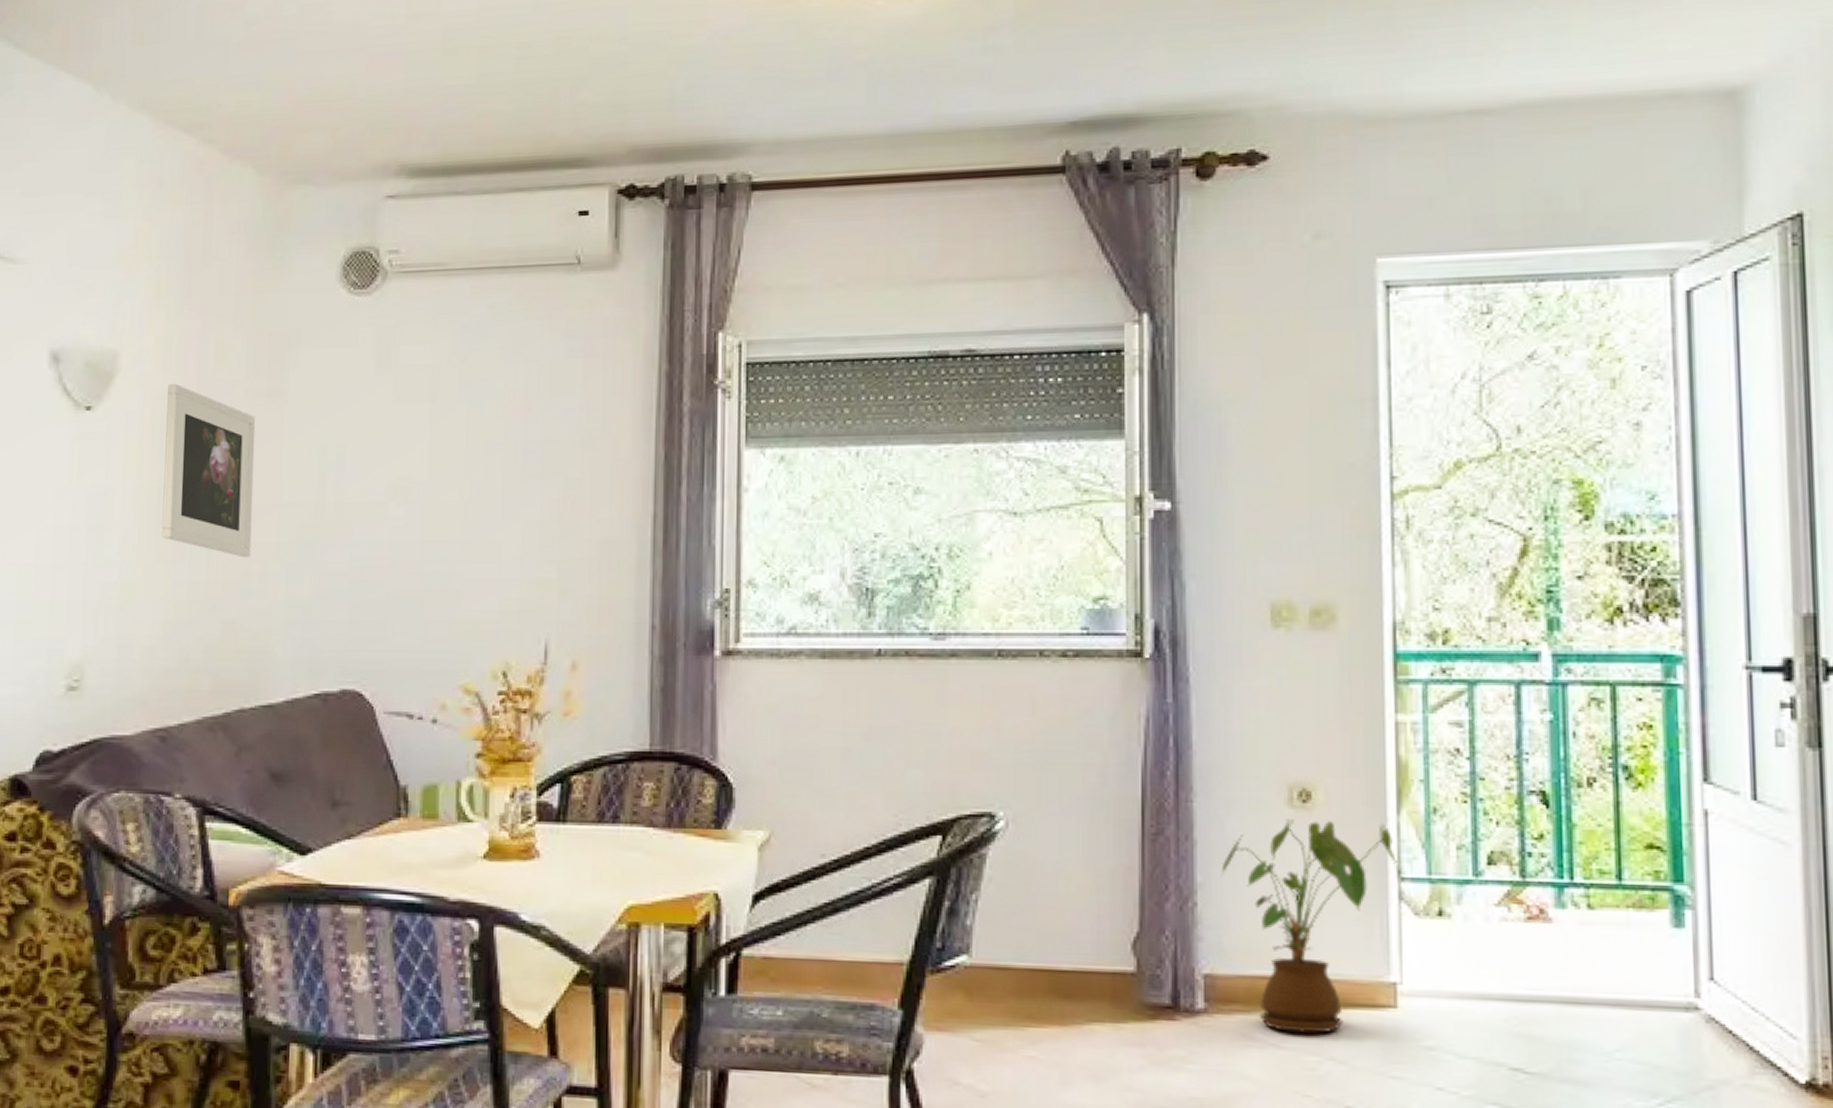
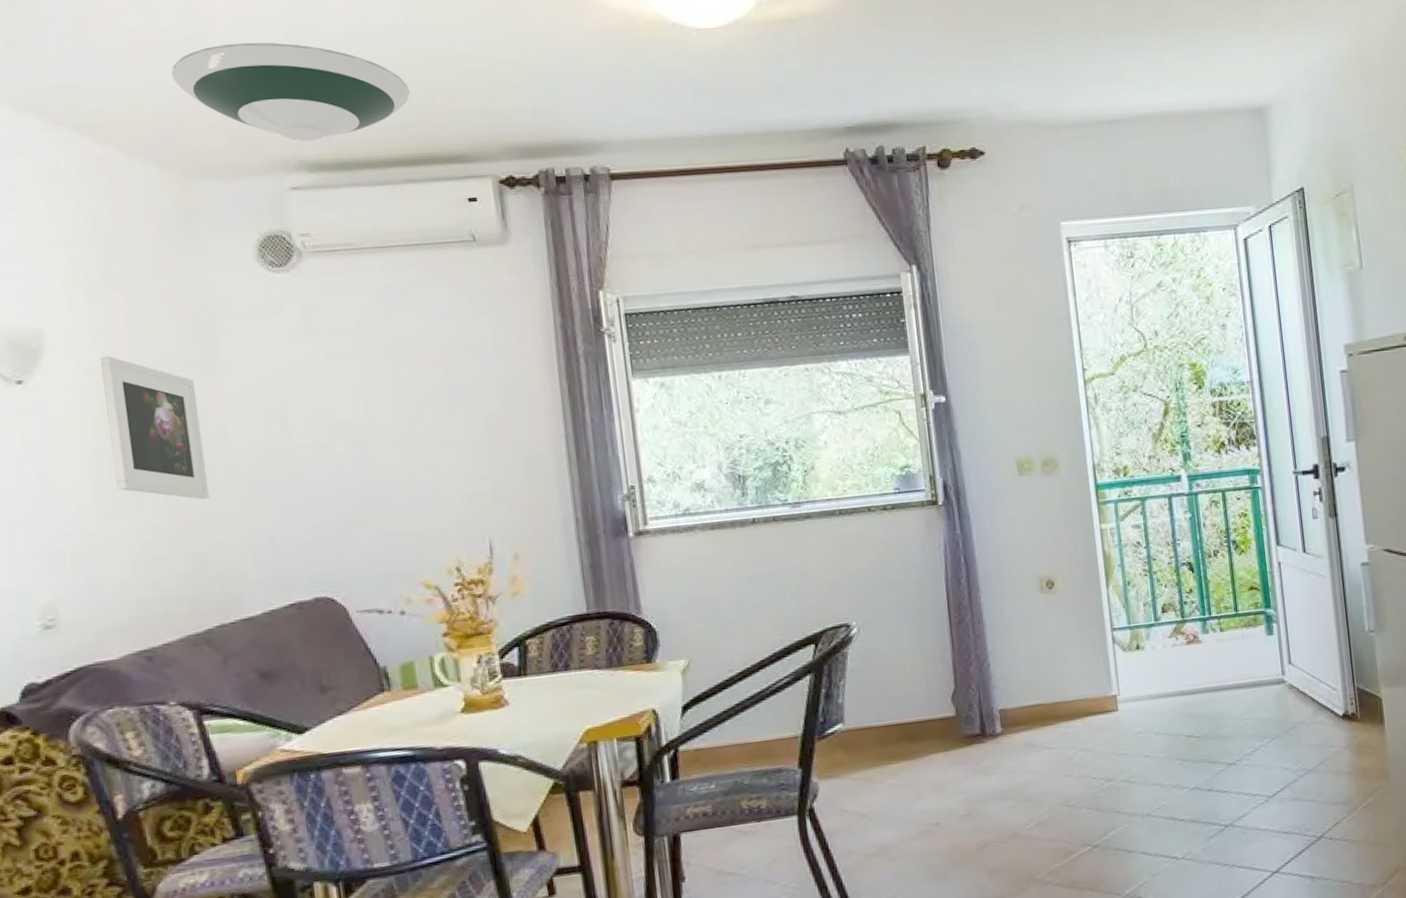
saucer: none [285,27,530,142] -> present [171,42,410,142]
house plant: present [1221,819,1403,1034] -> none [1003,595,1114,738]

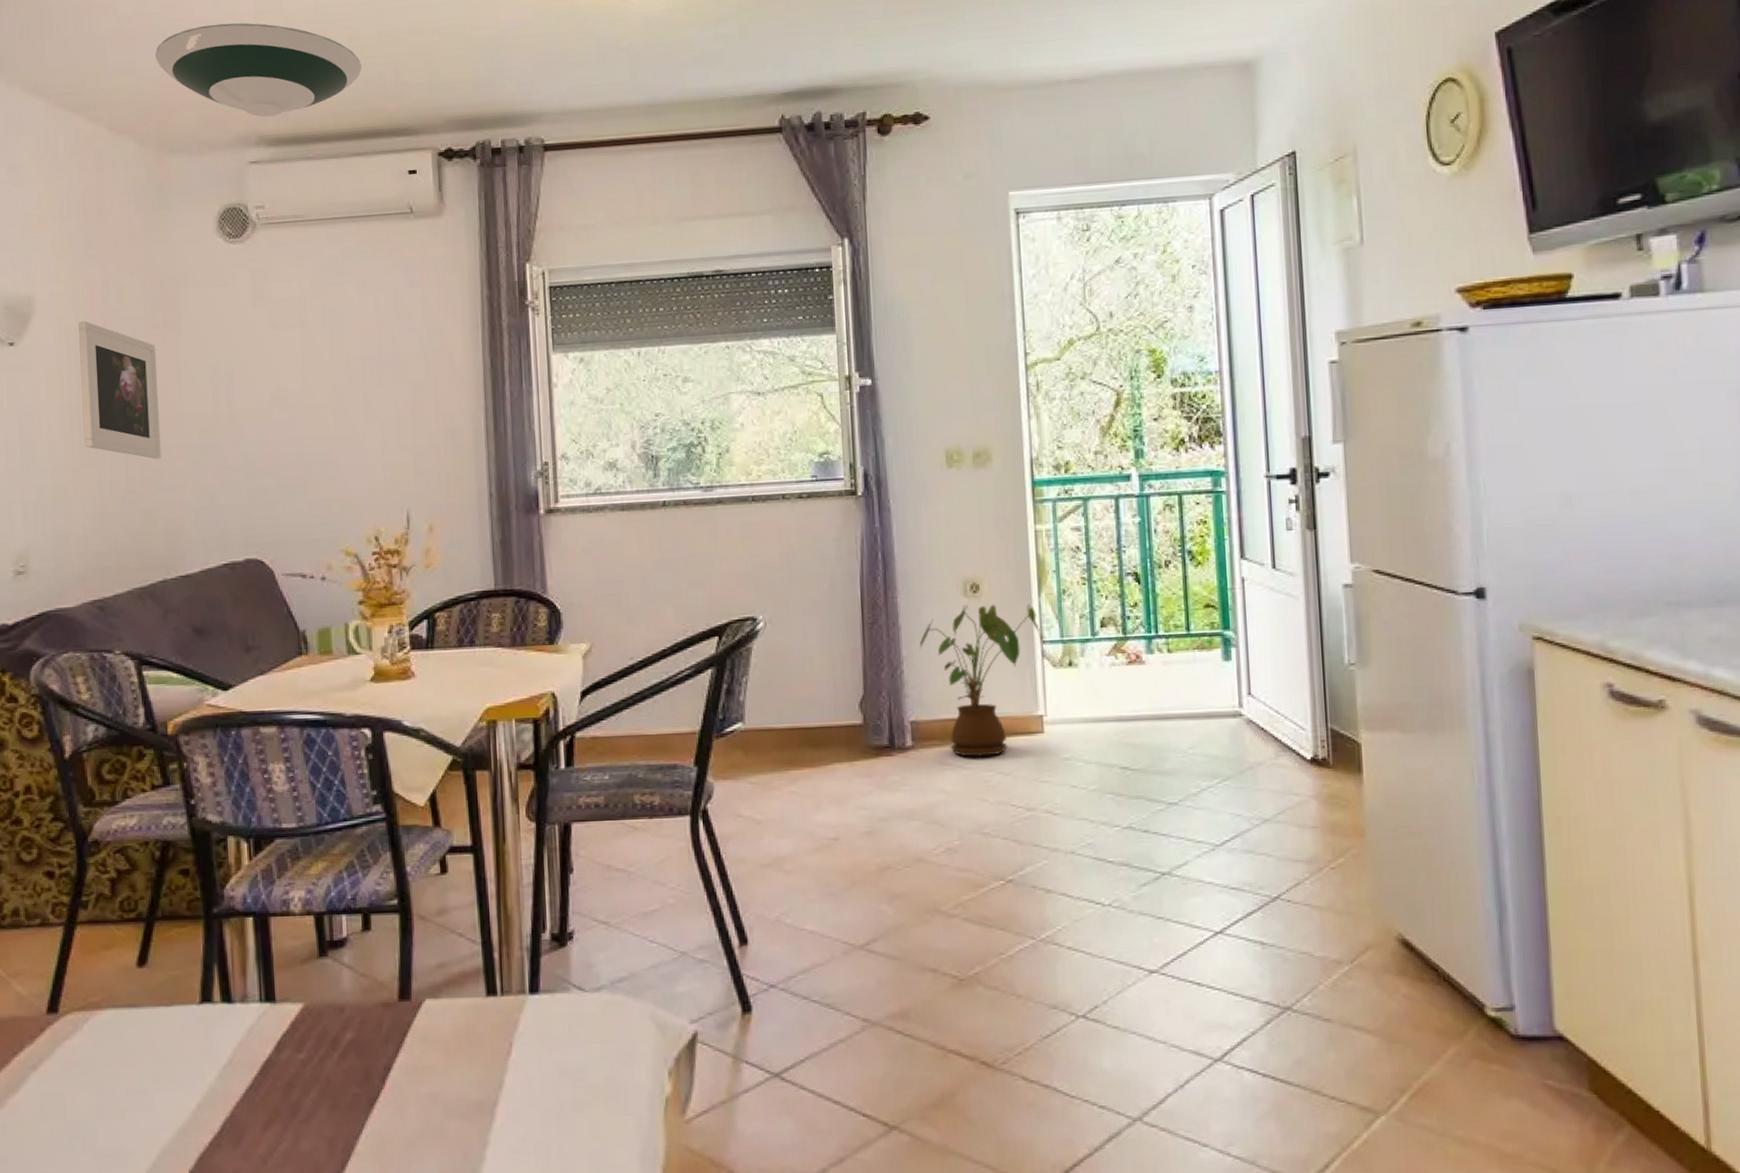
house plant: none [1003,595,1114,738] -> present [919,603,1044,757]

